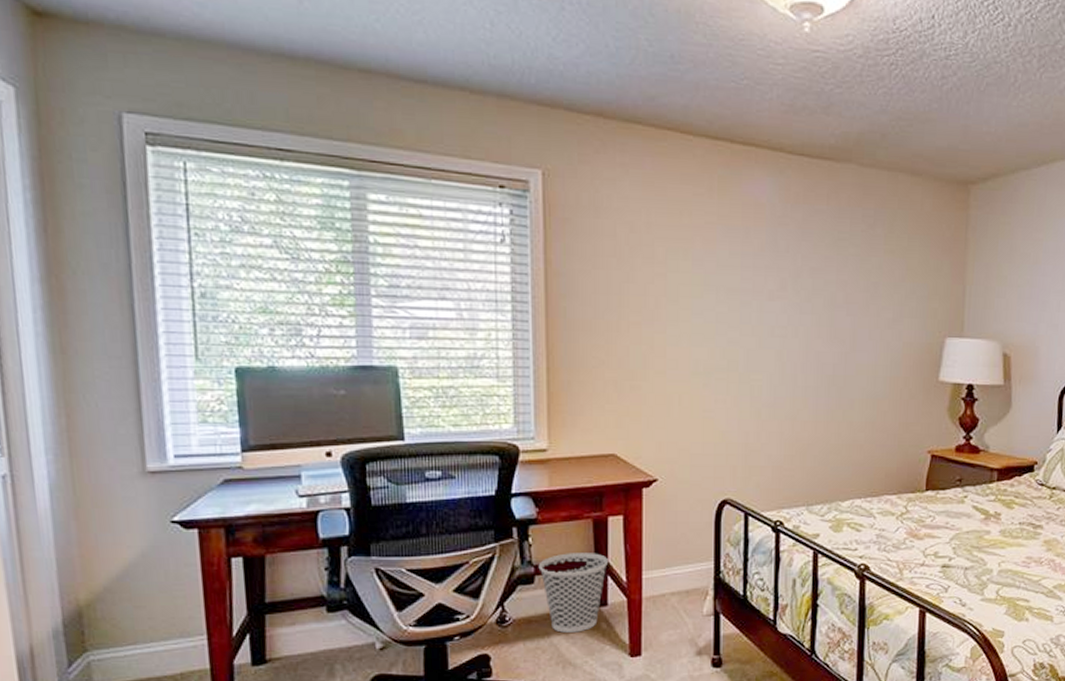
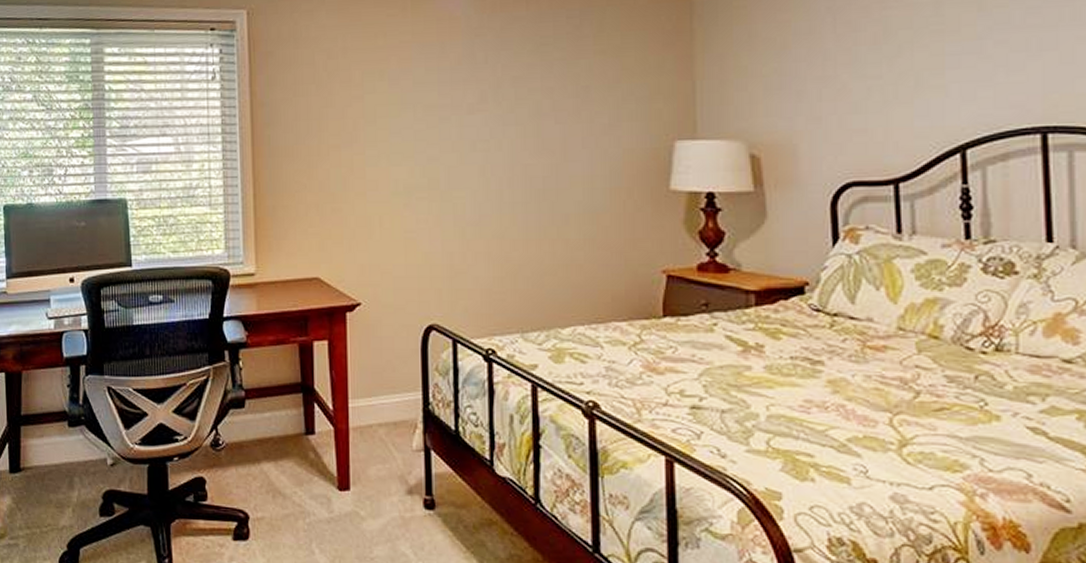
wastebasket: present [538,553,608,633] -> none [248,378,314,461]

